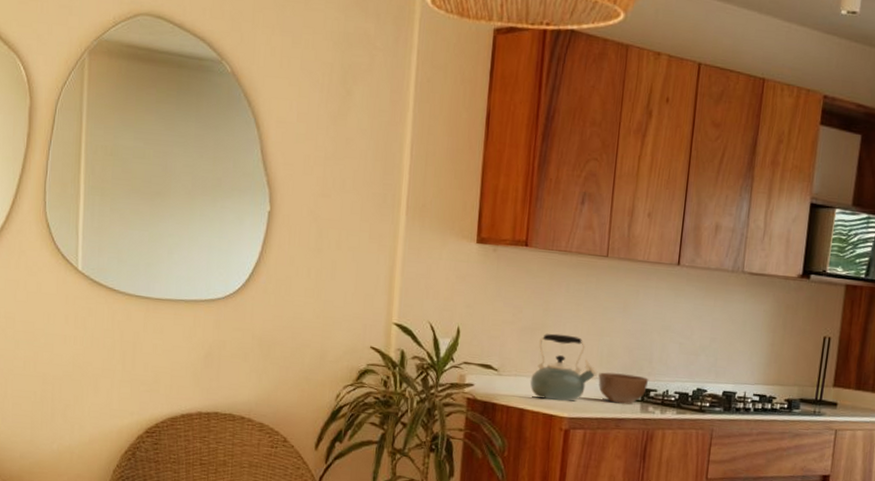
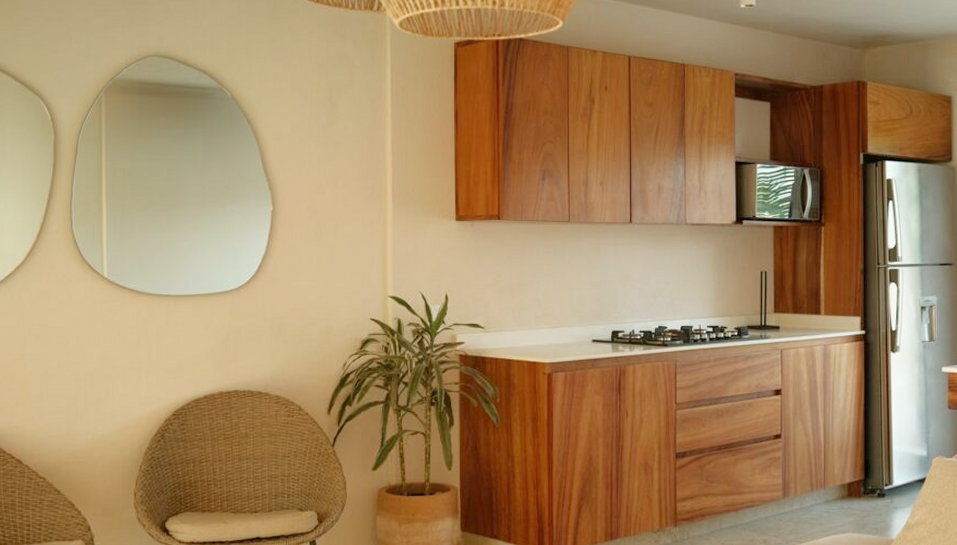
kettle: present [529,333,598,401] -> none [513,291,571,348]
bowl: present [598,372,649,405] -> none [572,320,616,346]

